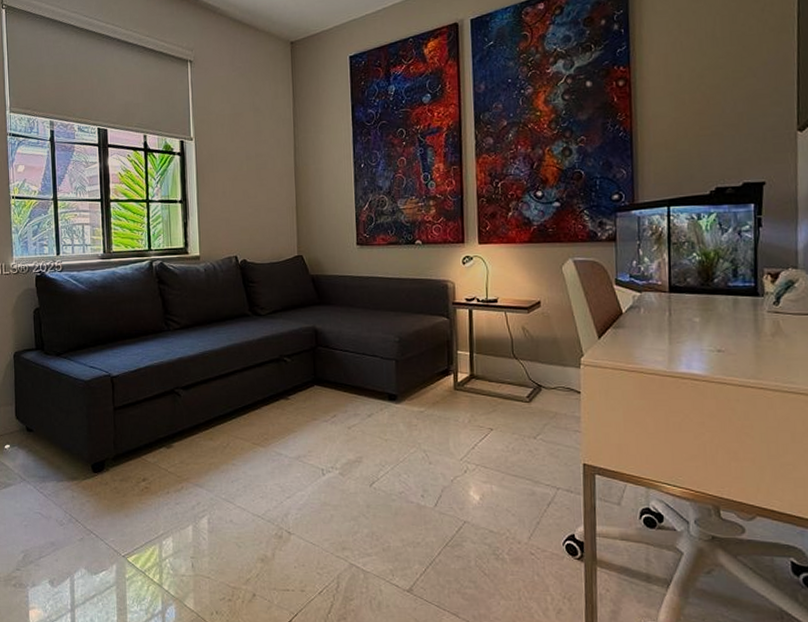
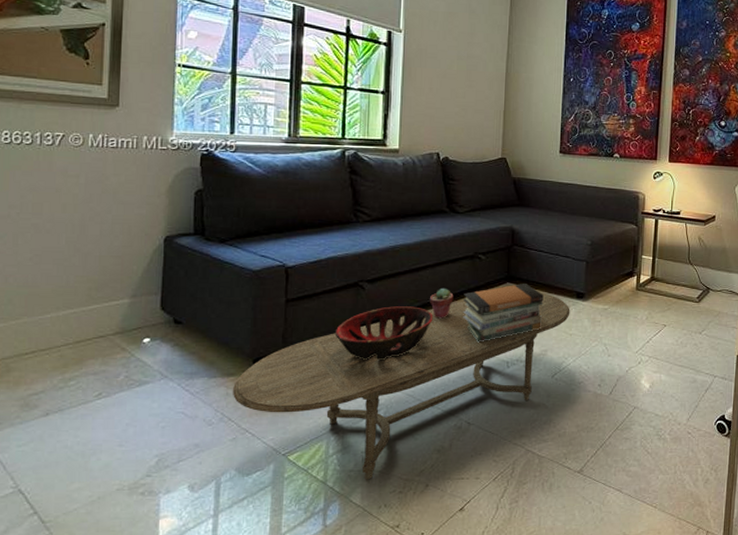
coffee table: none [77,396,383,586] -> present [233,293,570,480]
decorative bowl: none [157,412,246,467] -> present [335,306,433,361]
potted succulent: none [241,392,264,424] -> present [430,287,454,319]
book stack: none [273,386,355,449] -> present [463,284,544,343]

